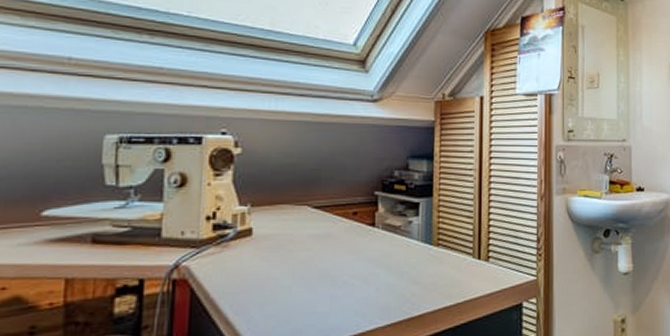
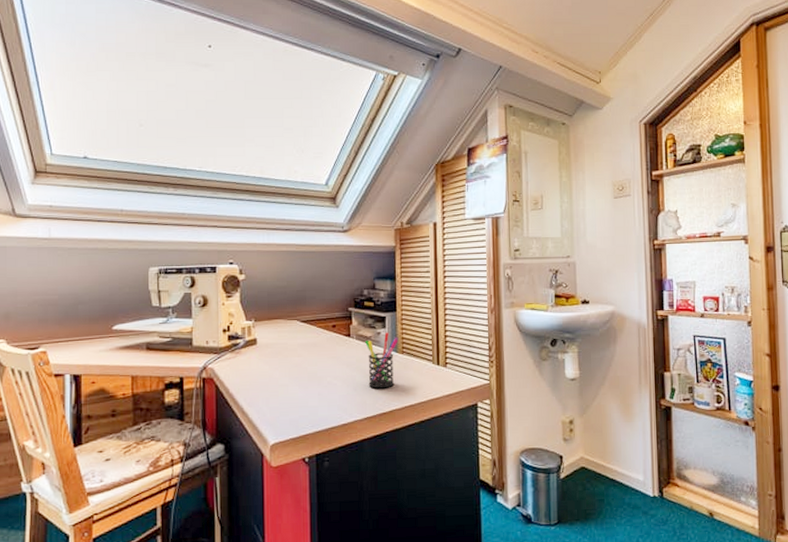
pen holder: none [393,221,434,289] -> present [365,332,399,389]

